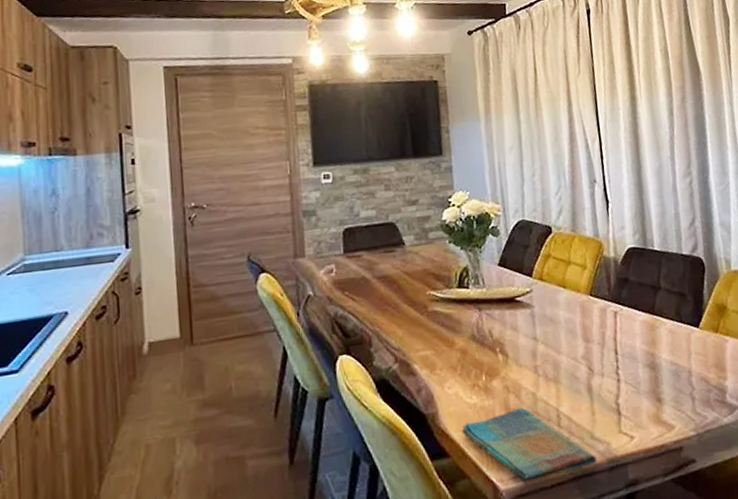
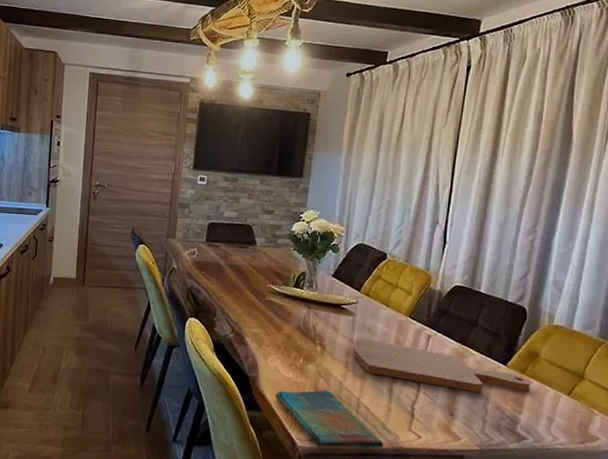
cutting board: none [538,328,728,374] -> present [353,336,530,392]

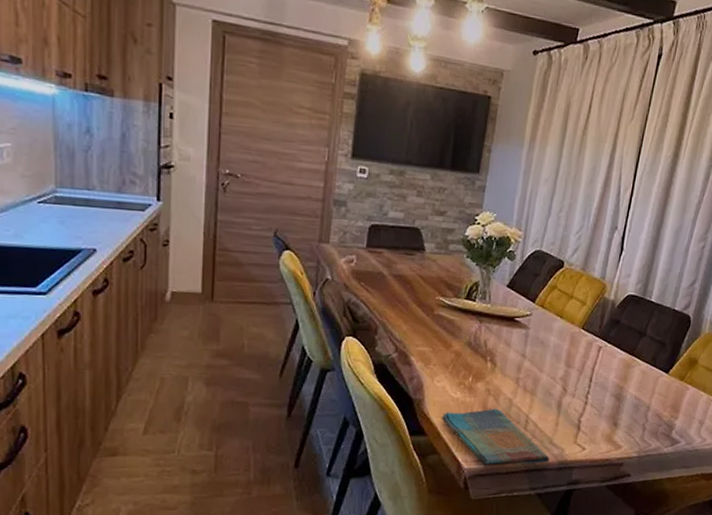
cutting board: present [353,336,530,392] -> none [524,351,688,401]

